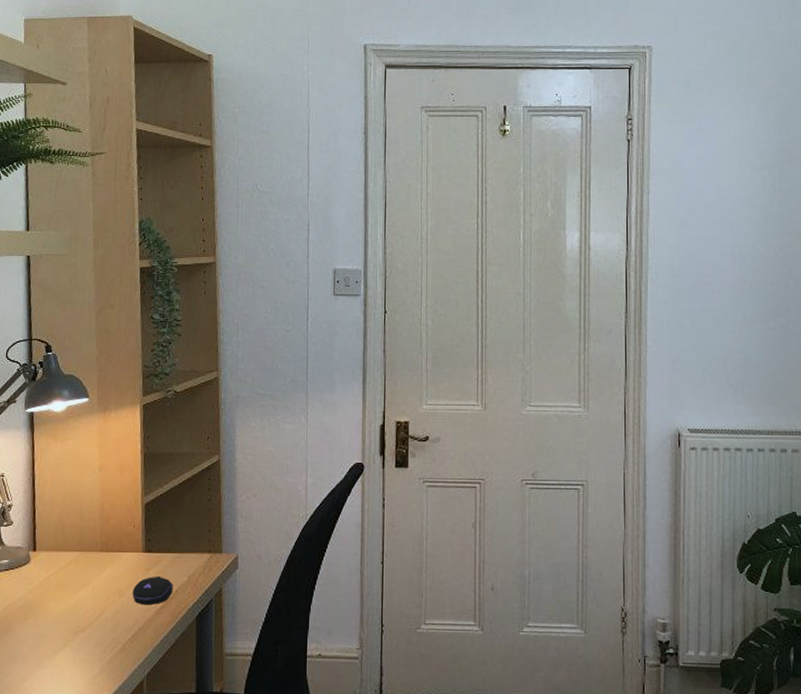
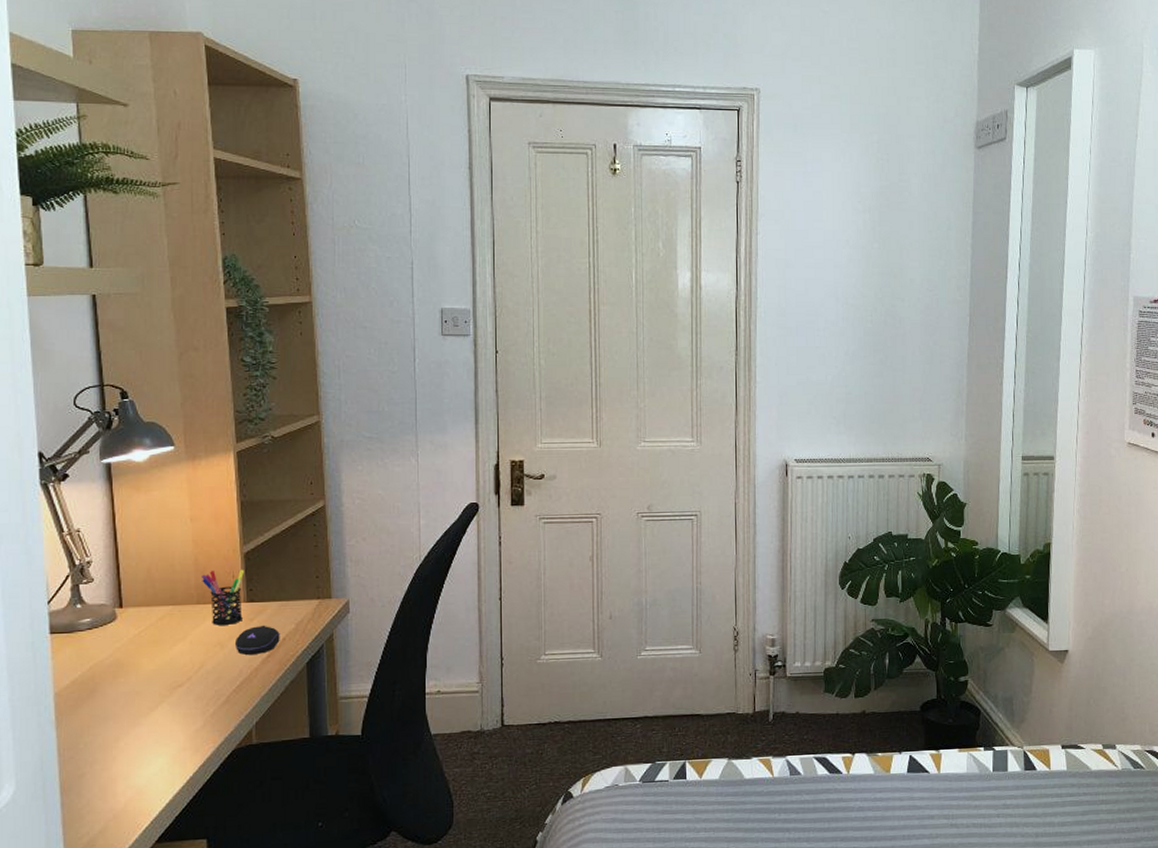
pen holder: none [106,518,145,574] -> present [202,569,245,625]

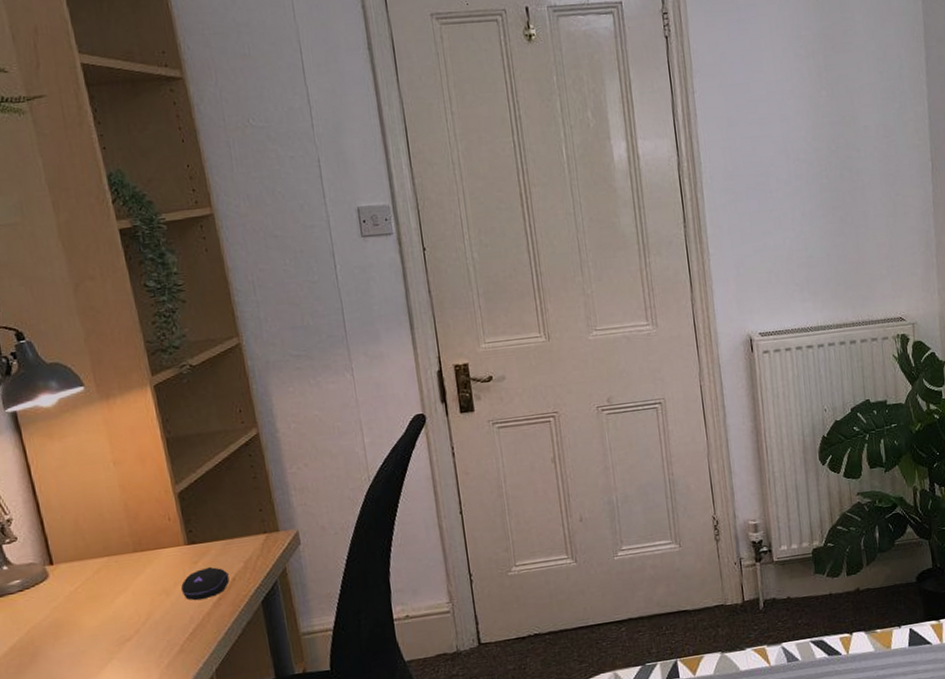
pen holder: present [202,569,245,625] -> none [135,510,186,573]

